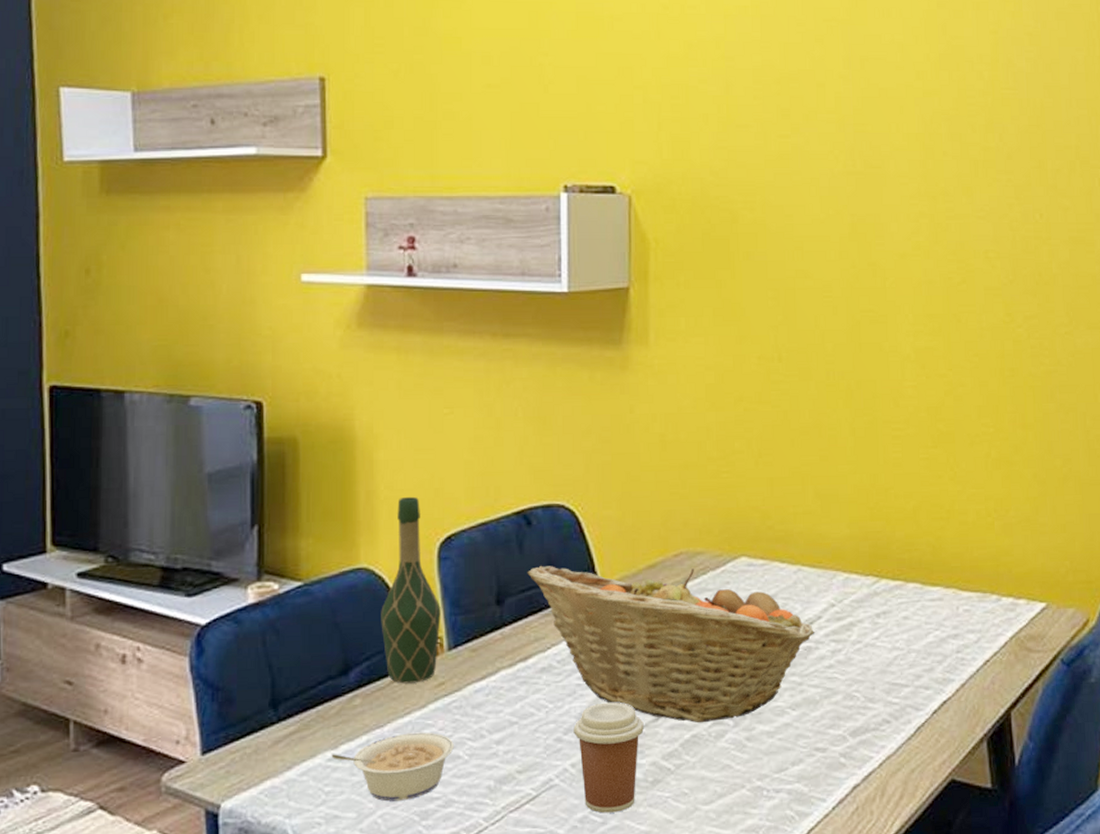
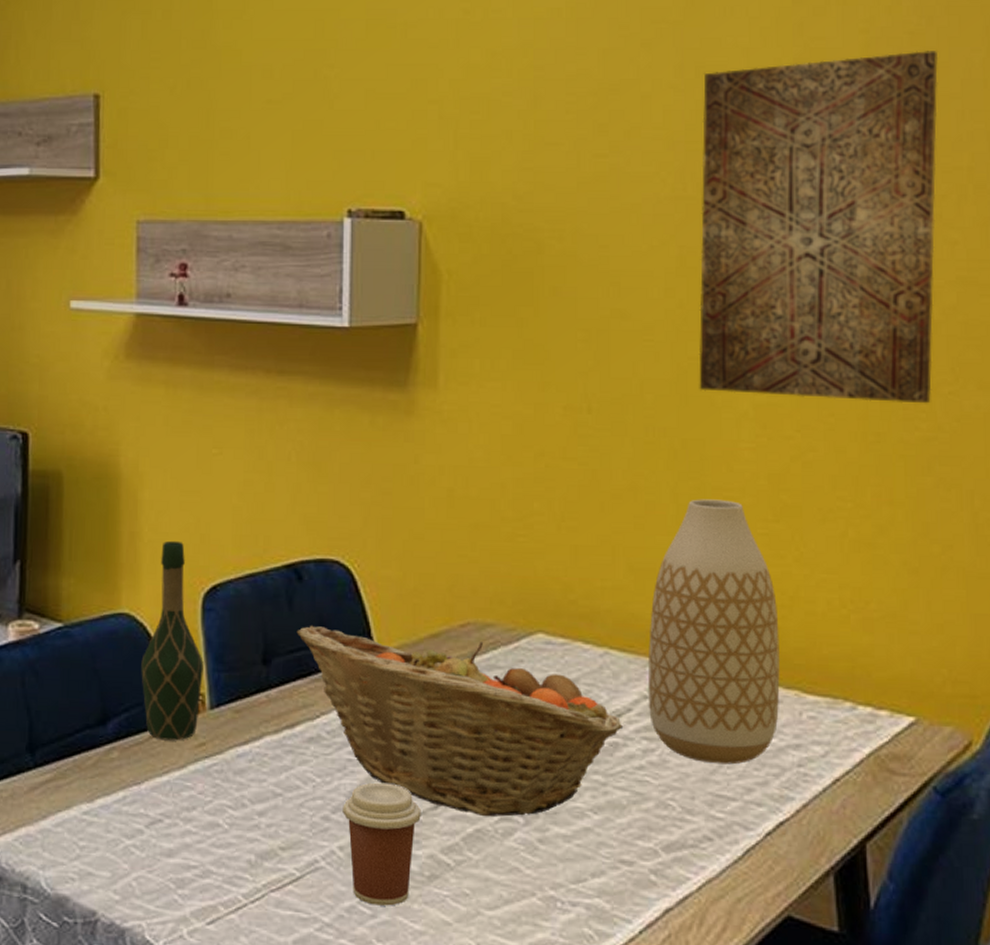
legume: present [331,732,454,802] -> none [87,793,214,866]
vase: none [834,431,941,657] -> present [647,499,780,765]
wall art: none [867,49,1053,343] -> present [698,51,938,404]

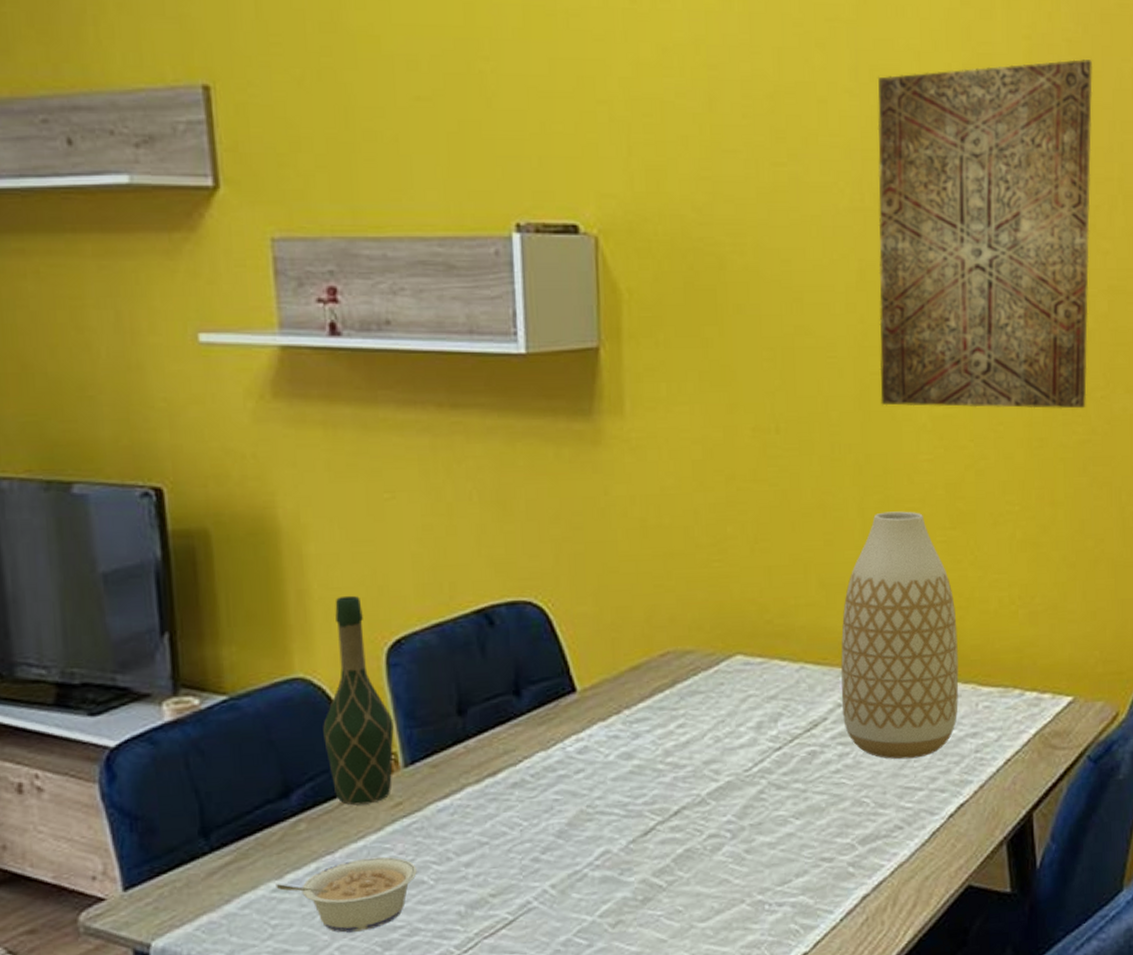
legume: none [87,793,214,866] -> present [276,857,417,933]
fruit basket: present [296,626,624,817] -> none [492,669,821,837]
coffee cup: present [343,782,421,906] -> none [552,817,631,936]

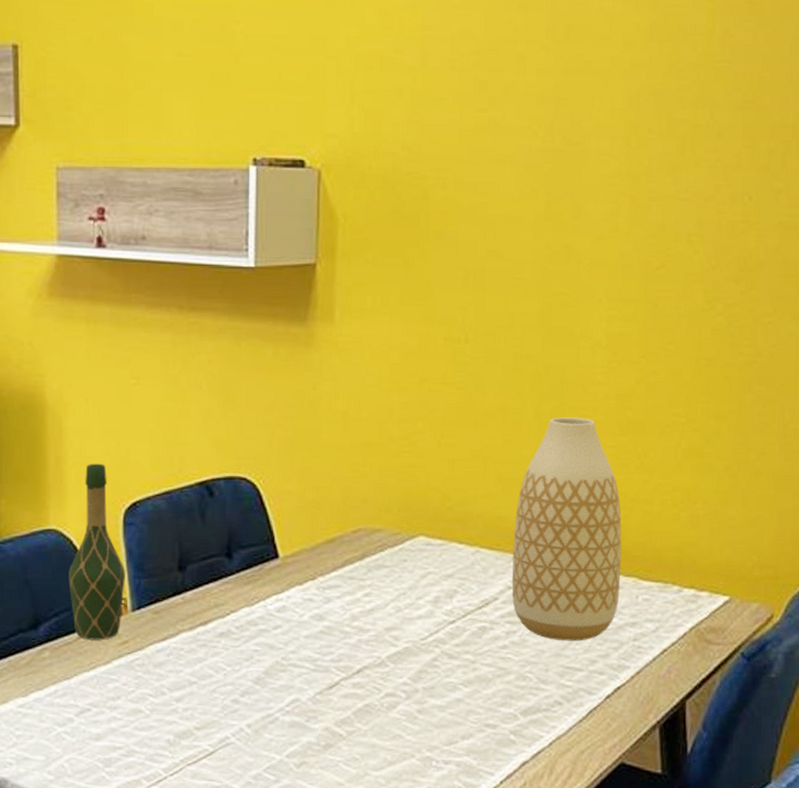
legume: present [276,857,417,933] -> none [22,686,136,748]
wall art: present [877,59,1093,409] -> none [561,19,772,332]

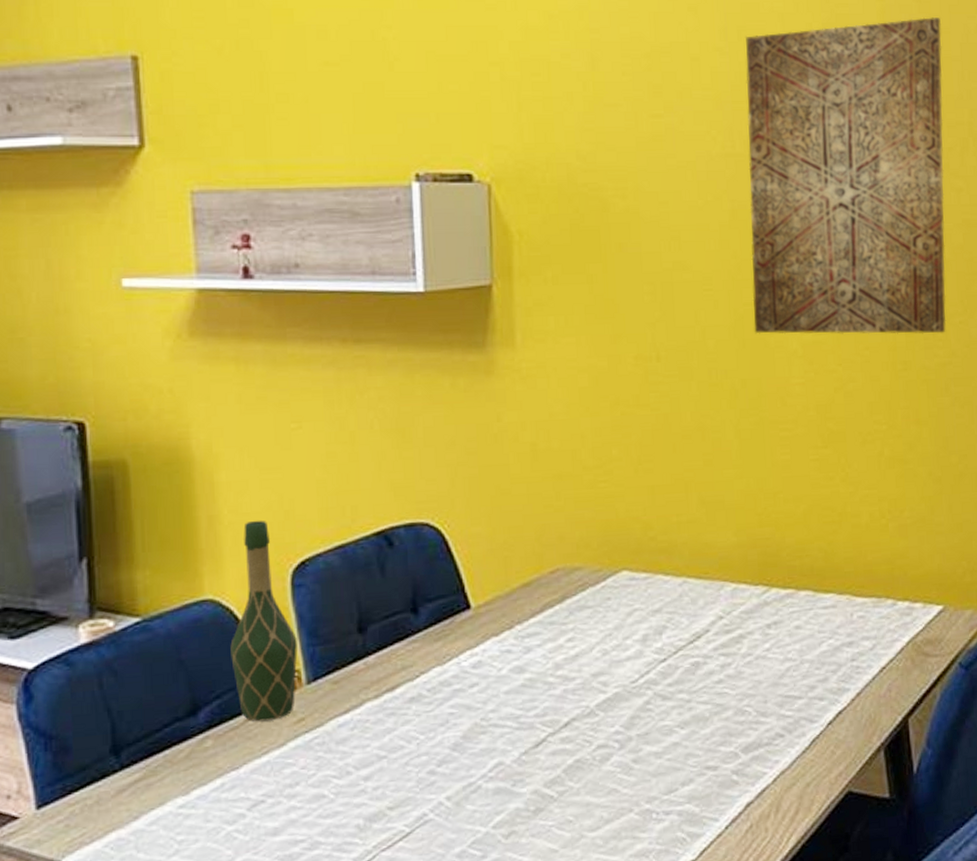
vase: present [511,417,622,641] -> none [721,432,834,669]
wall art: none [561,19,772,332] -> present [746,17,947,334]

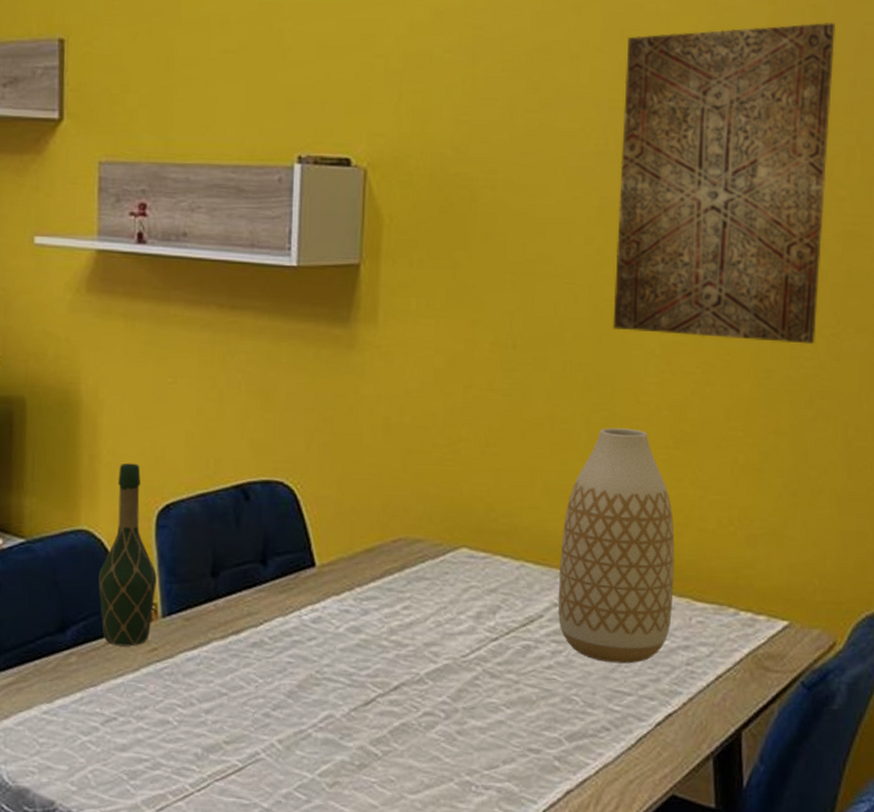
vase: none [721,432,834,669] -> present [557,428,675,664]

